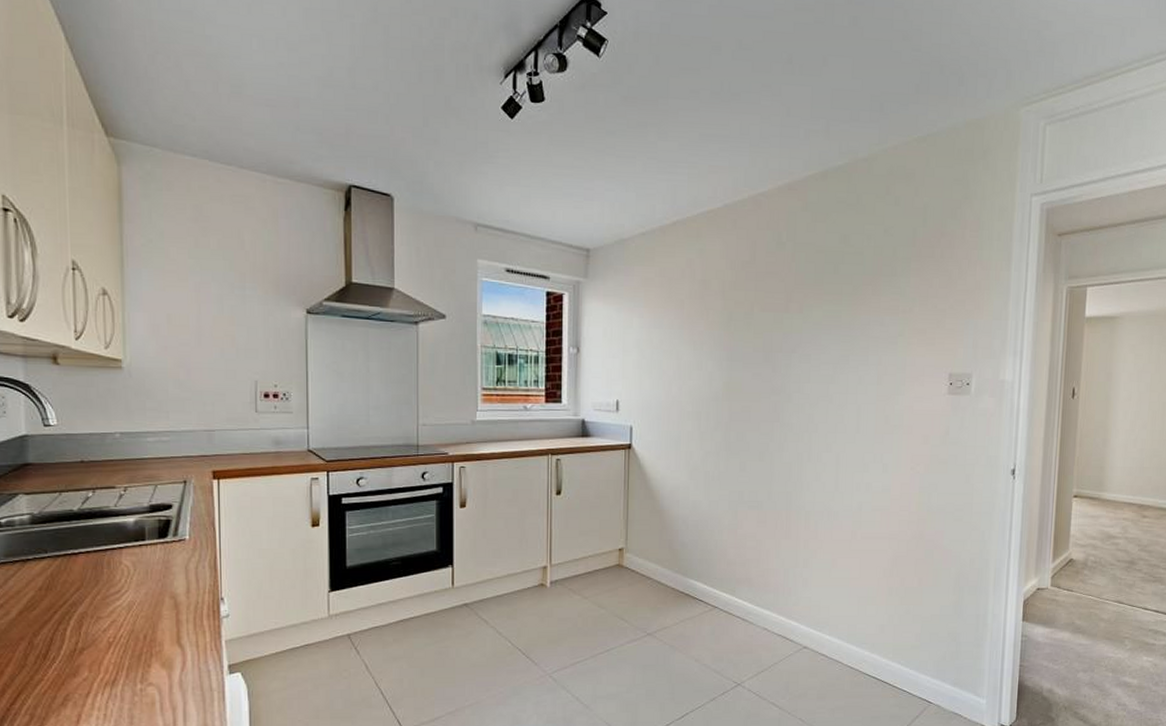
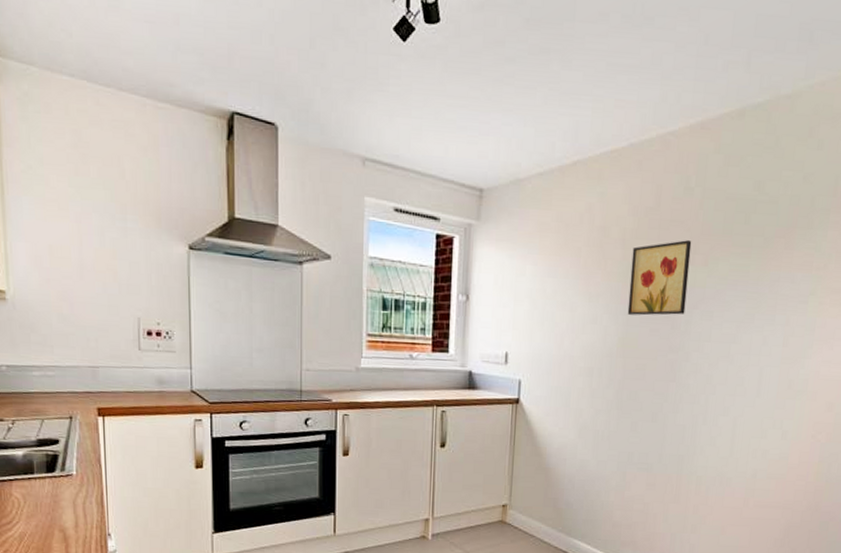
wall art: none [730,290,787,361] -> present [627,240,692,316]

